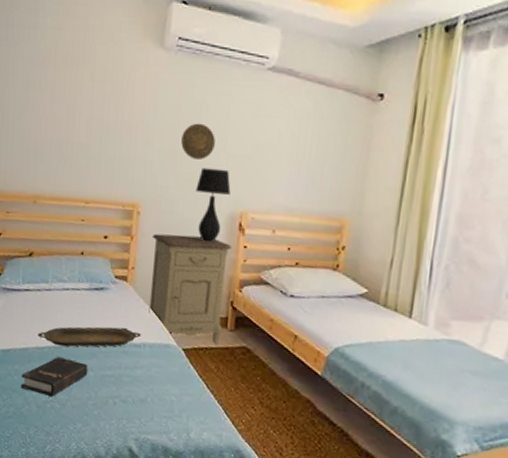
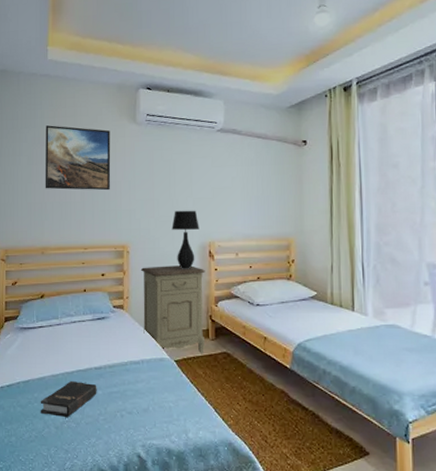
serving tray: present [38,326,141,347] -> none [52,348,139,372]
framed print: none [42,39,130,133] -> present [45,125,111,191]
decorative plate: present [181,123,215,161] -> none [157,176,183,206]

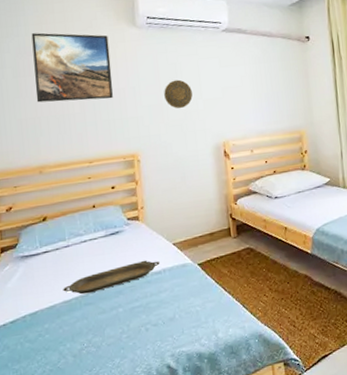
hardback book: present [40,380,97,417] -> none [52,302,117,345]
serving tray: none [52,348,139,372] -> present [63,260,160,295]
nightstand: present [140,265,206,355] -> none [154,167,228,254]
decorative plate: none [157,176,183,206] -> present [164,79,193,109]
table lamp: present [171,210,199,269] -> none [183,111,212,172]

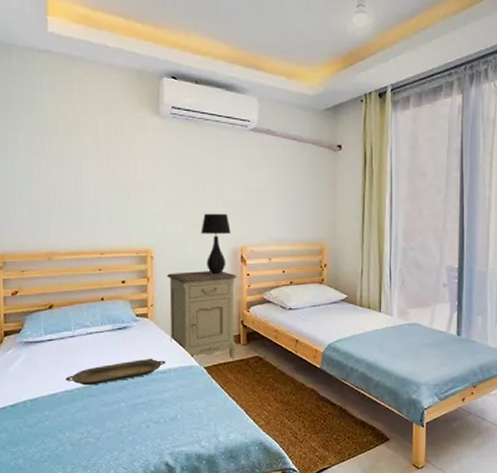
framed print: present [31,32,113,103] -> none [48,112,131,190]
nightstand: none [154,167,228,254] -> present [166,271,237,360]
decorative plate: present [164,79,193,109] -> none [184,177,213,208]
table lamp: none [183,111,212,172] -> present [201,213,231,275]

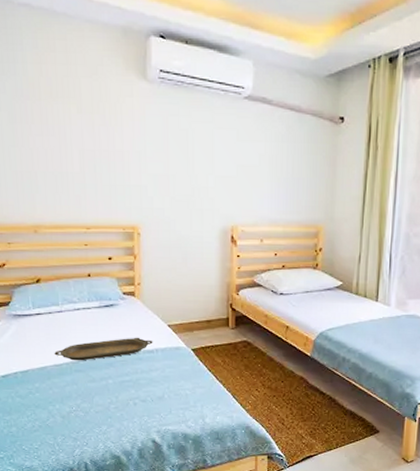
nightstand: present [166,271,237,360] -> none [153,250,226,343]
table lamp: present [201,213,231,275] -> none [189,189,221,255]

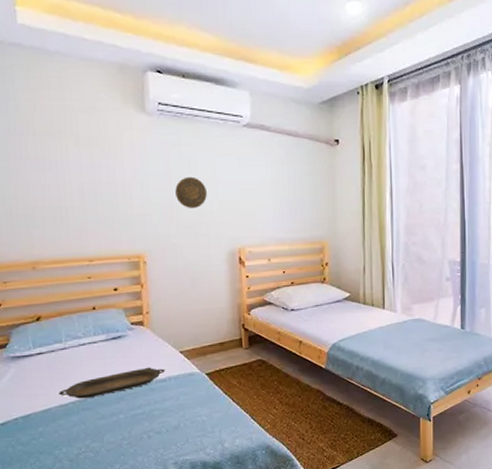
decorative plate: none [172,149,203,183] -> present [175,176,207,209]

